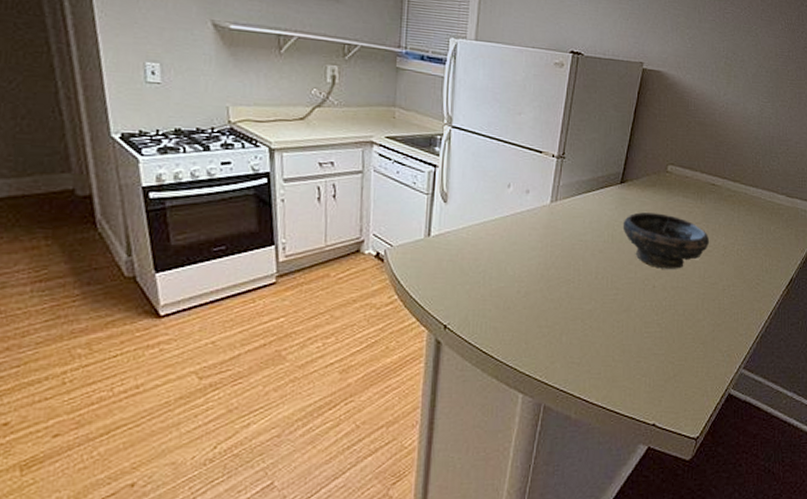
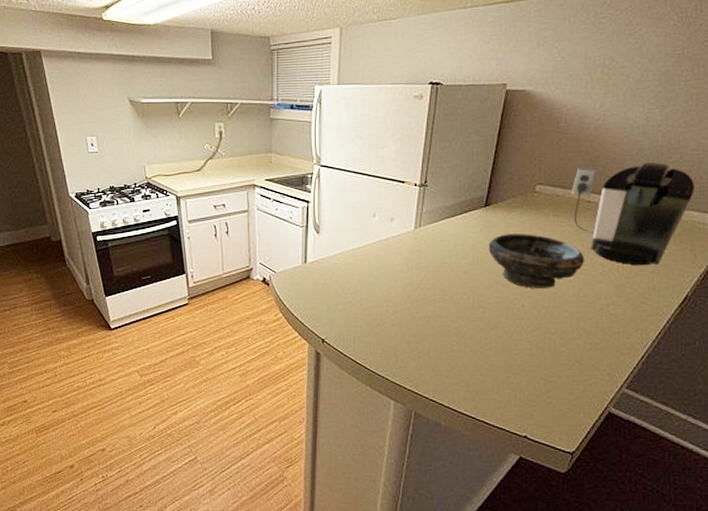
coffee maker: none [698,150,799,249] -> present [571,161,696,266]

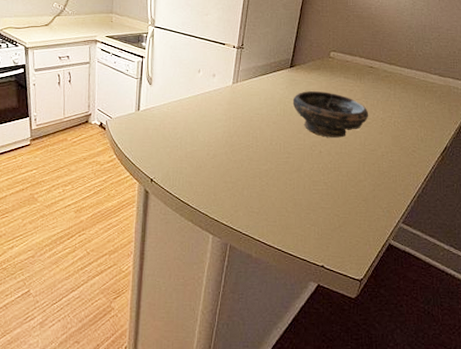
coffee maker: present [571,161,696,266] -> none [357,37,450,121]

